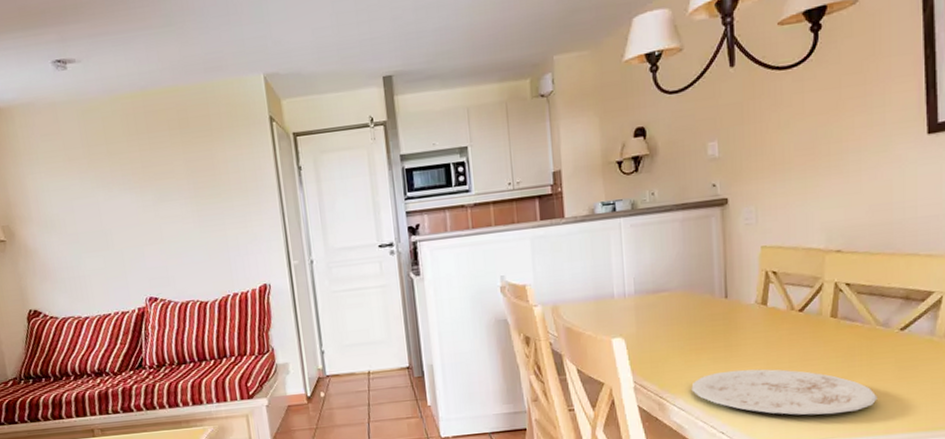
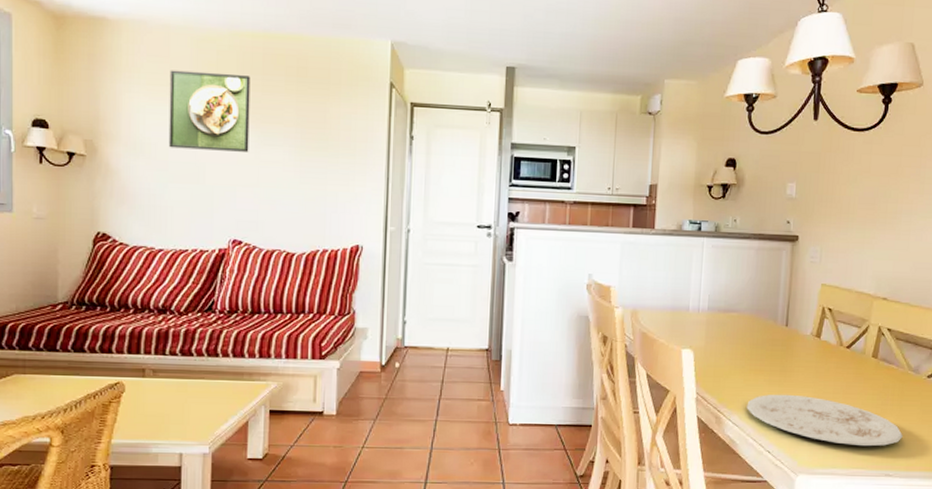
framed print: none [63,137,148,220] -> present [168,70,251,152]

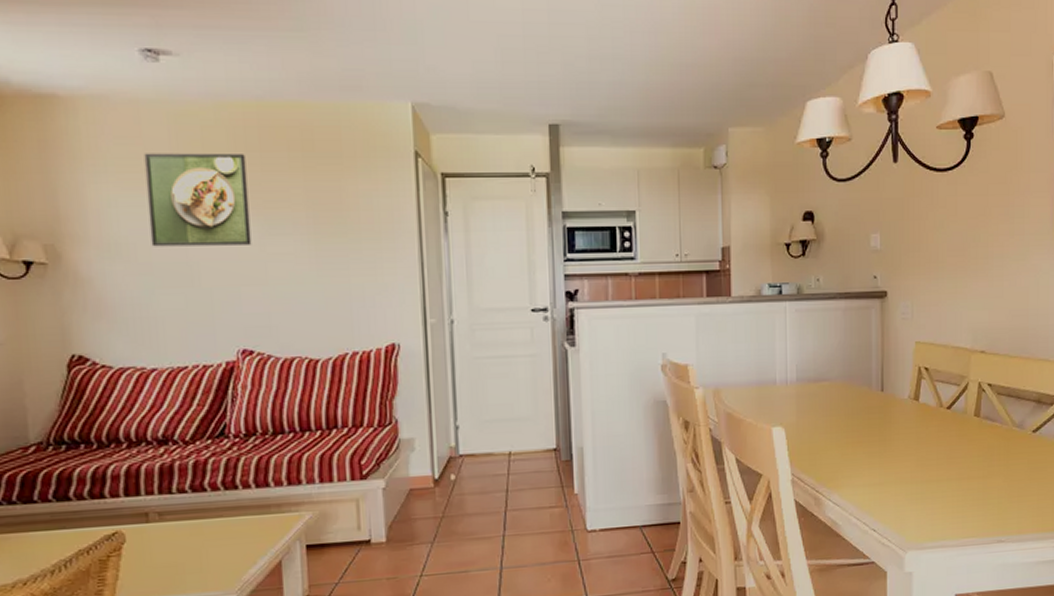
plate: present [746,394,903,447] -> none [847,465,1012,514]

